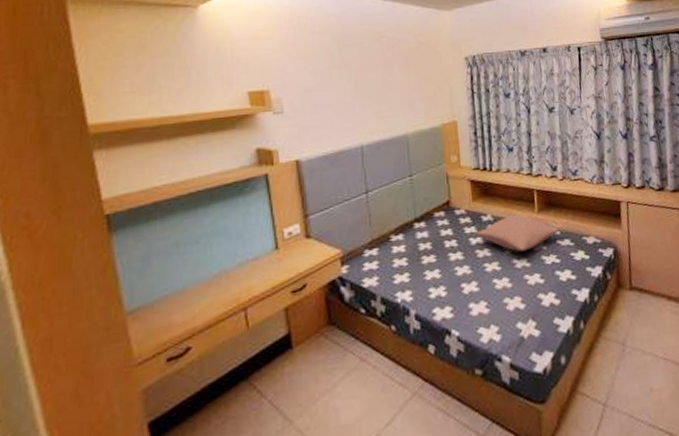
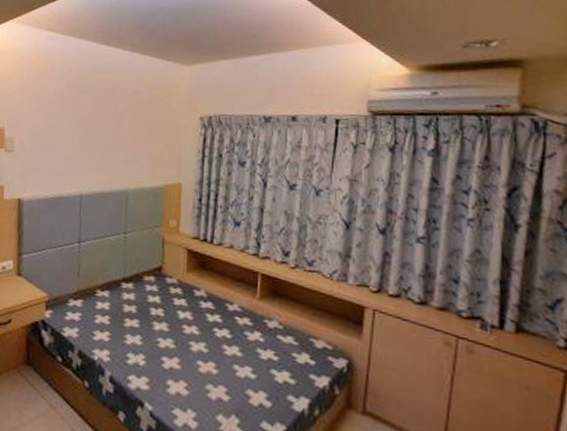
pillow: present [475,215,560,252] -> none [184,295,283,339]

